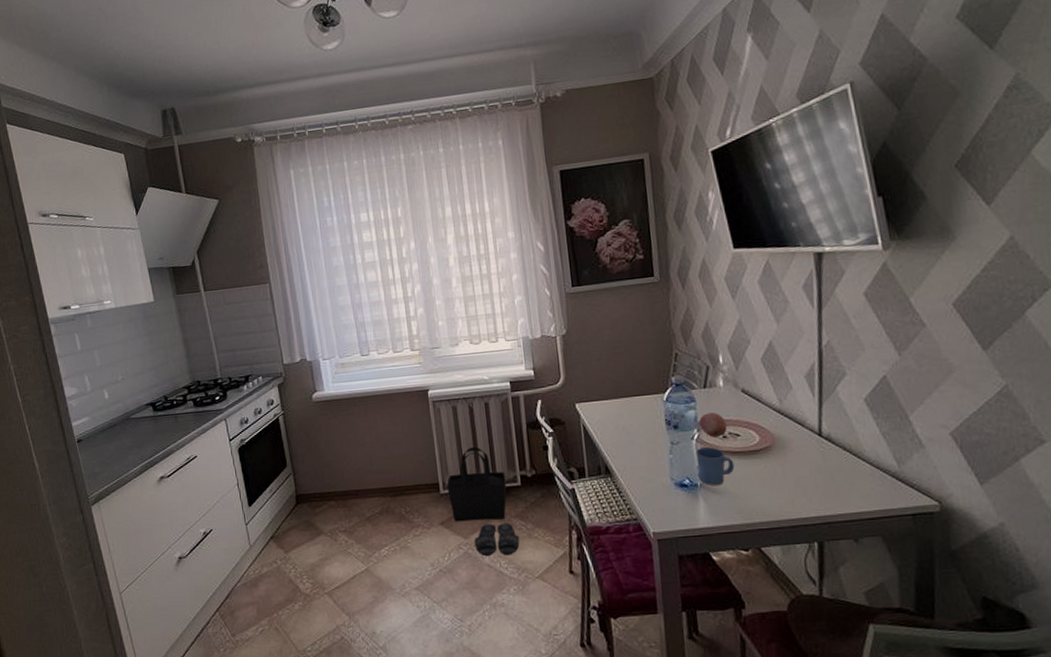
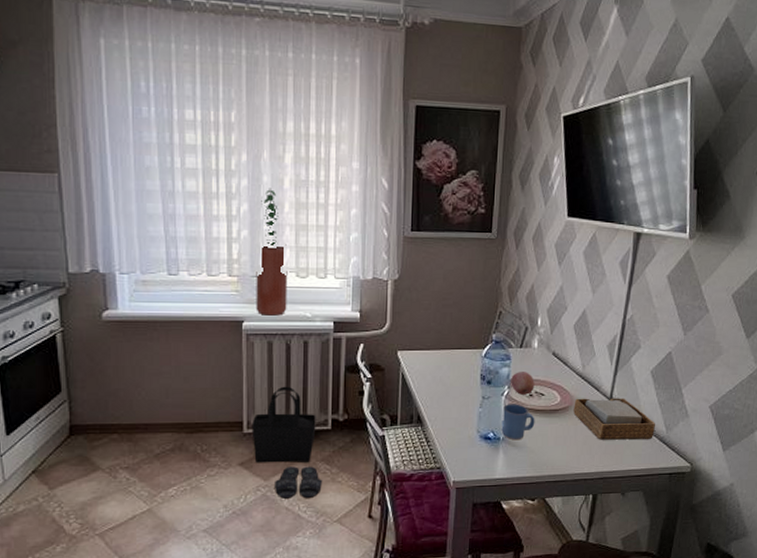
vase: none [431,268,466,383] -> present [256,188,288,316]
napkin holder: none [776,431,883,480] -> present [573,398,655,440]

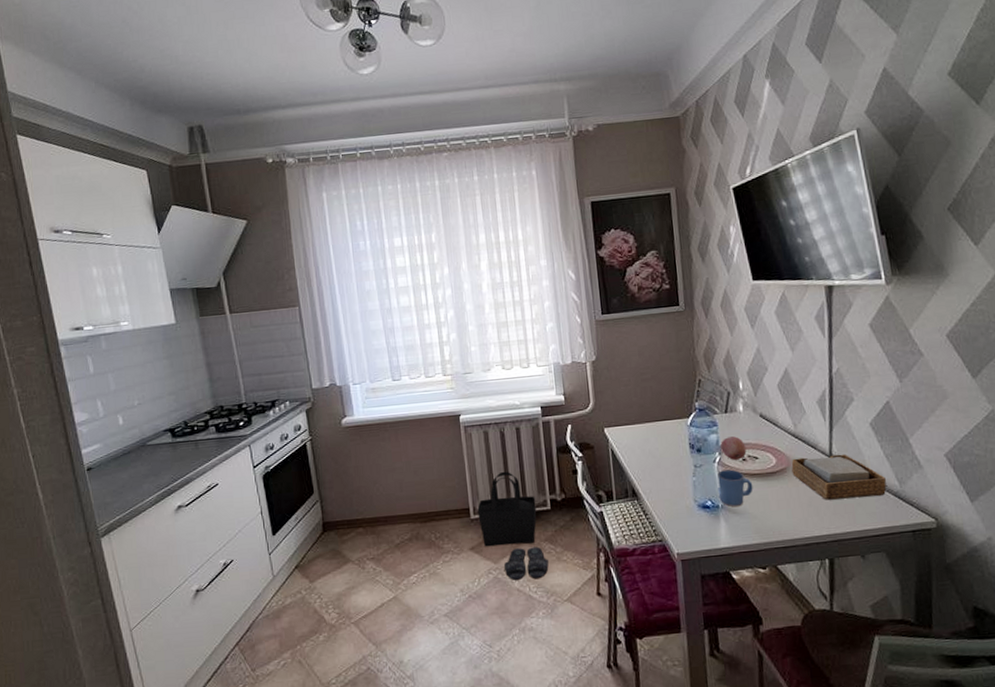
vase: present [256,188,288,316] -> none [464,293,498,408]

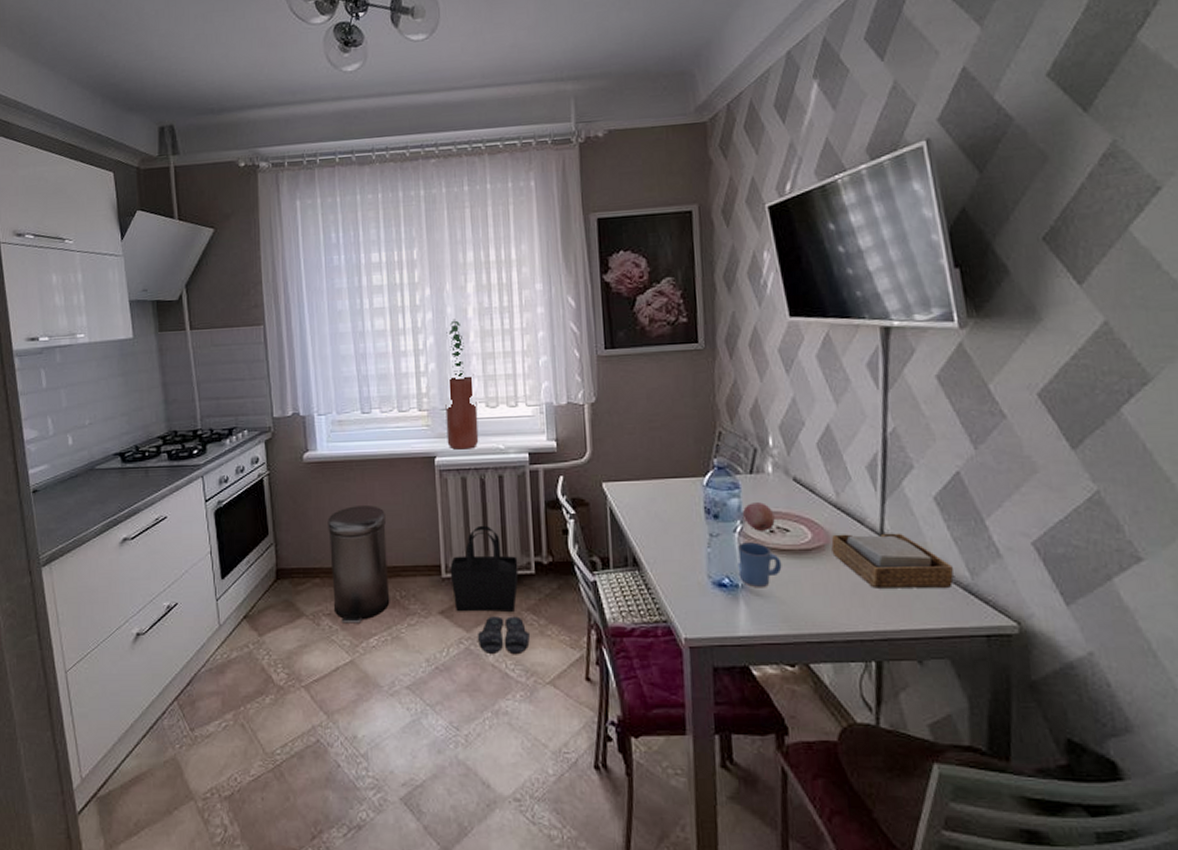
pedal bin: none [367,461,427,566] -> present [328,505,390,624]
vase: none [464,293,498,408] -> present [445,319,479,450]

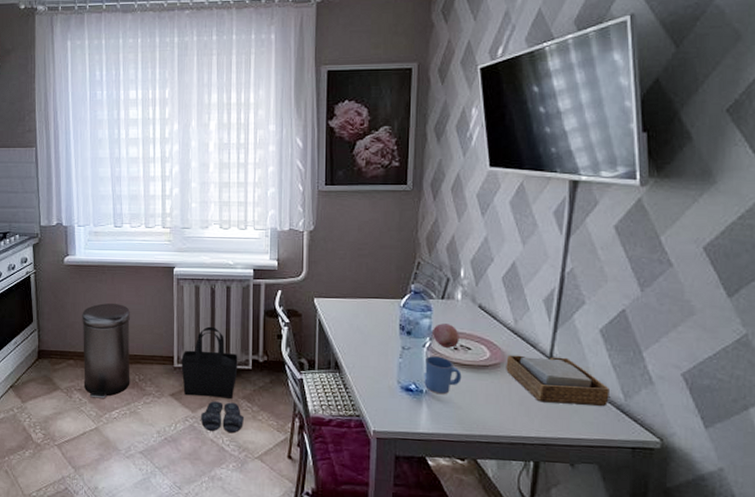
vase: present [445,319,479,450] -> none [185,151,212,263]

